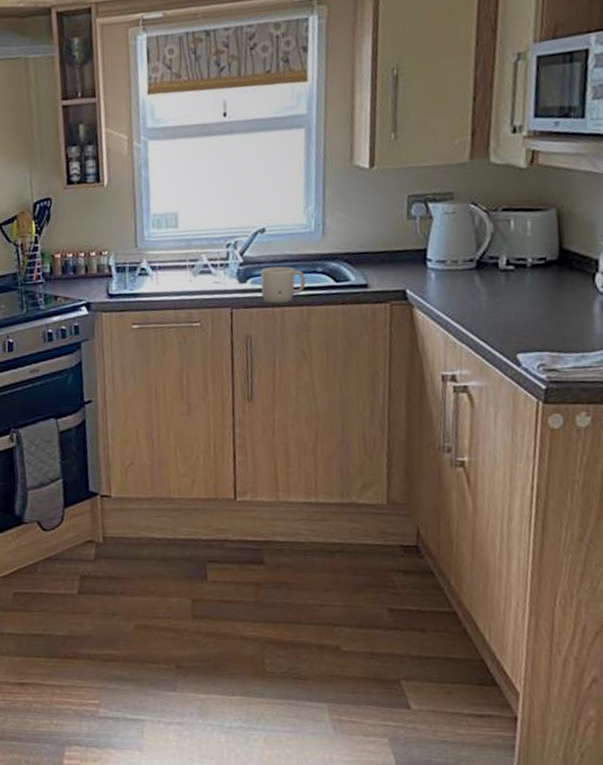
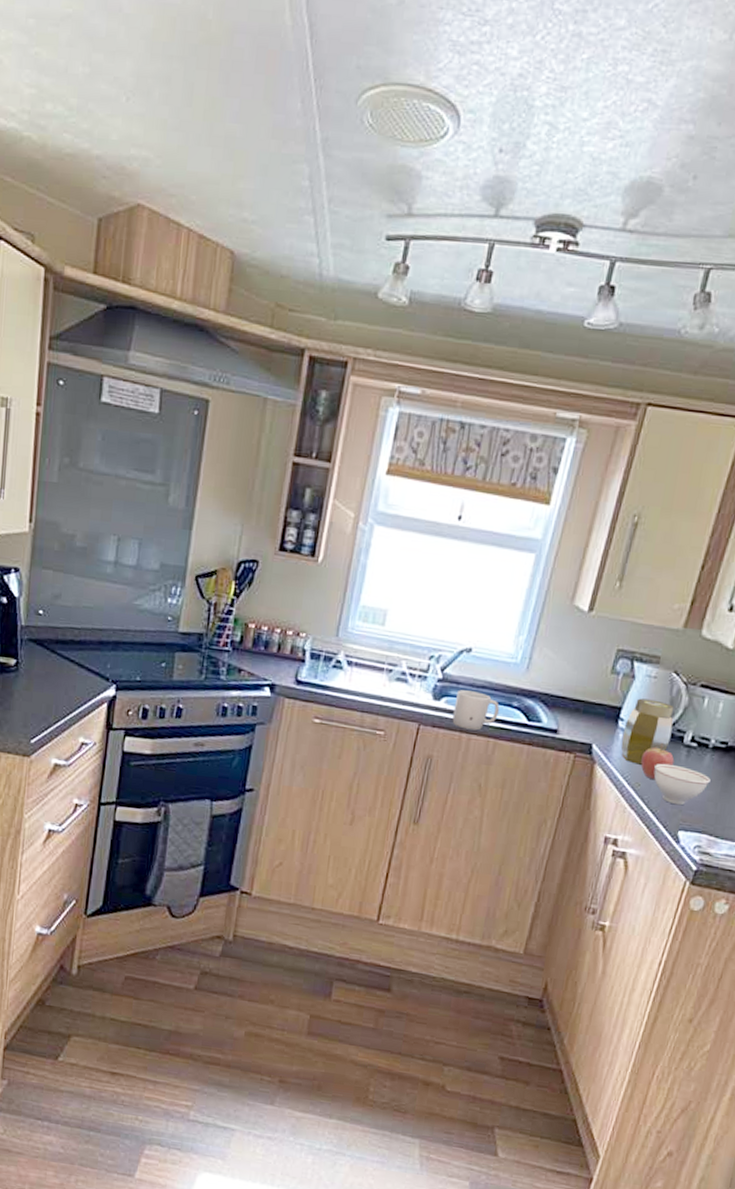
jar: none [433,234,485,299] -> present [621,698,675,765]
fruit: none [459,272,495,311] -> present [641,742,675,780]
bowl: none [475,291,539,330] -> present [653,763,712,806]

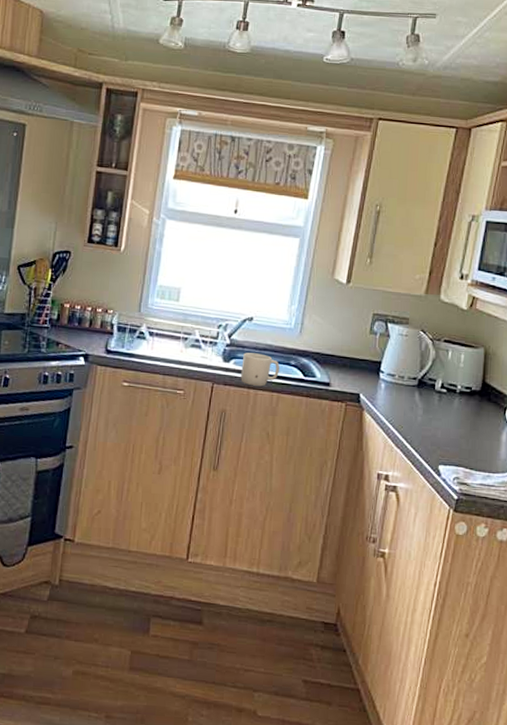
jar: present [621,698,675,765] -> none [383,353,425,410]
fruit: present [641,742,675,780] -> none [402,389,429,422]
bowl: present [653,763,712,806] -> none [413,407,462,443]

